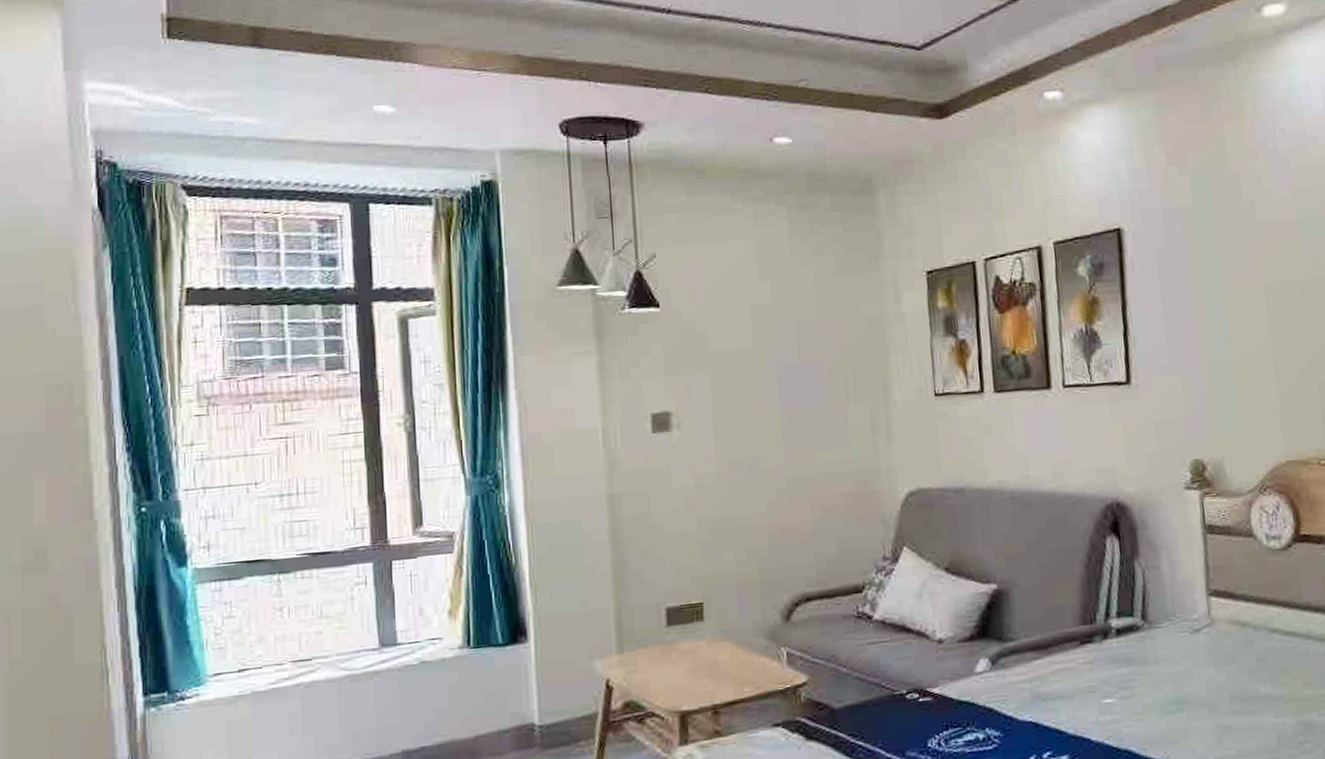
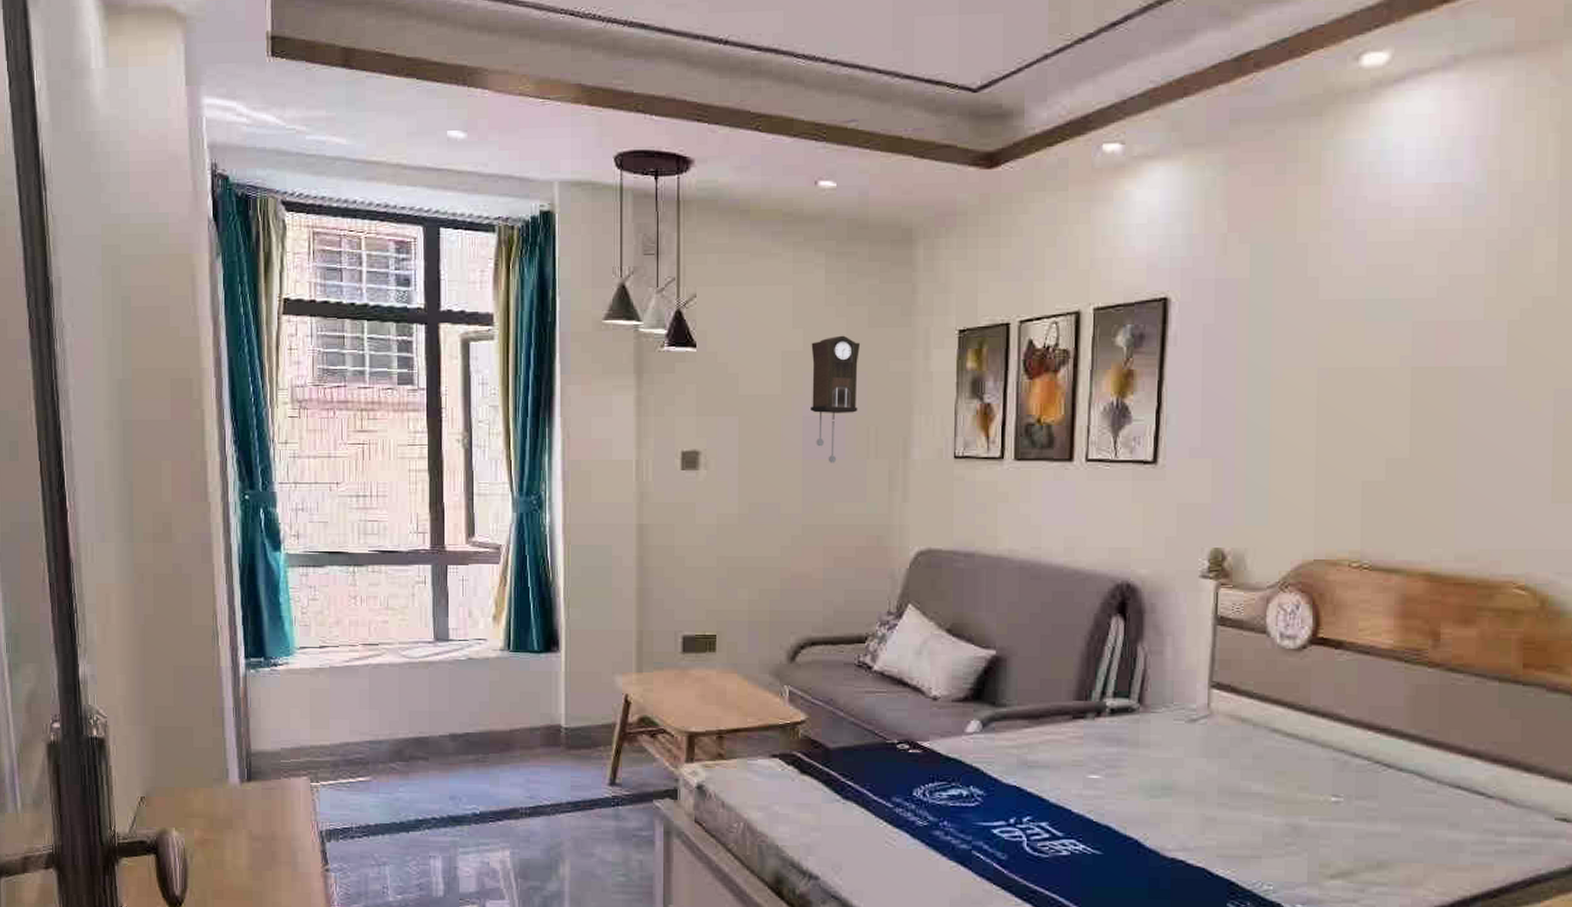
pendulum clock: none [779,284,833,412] -> present [811,335,861,463]

